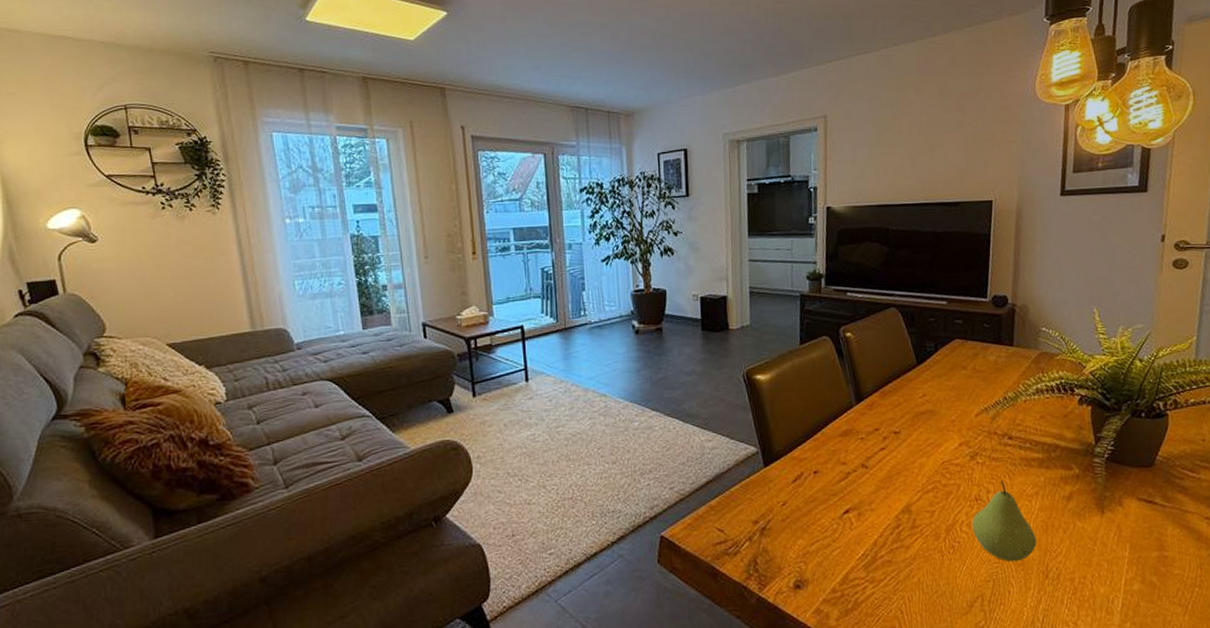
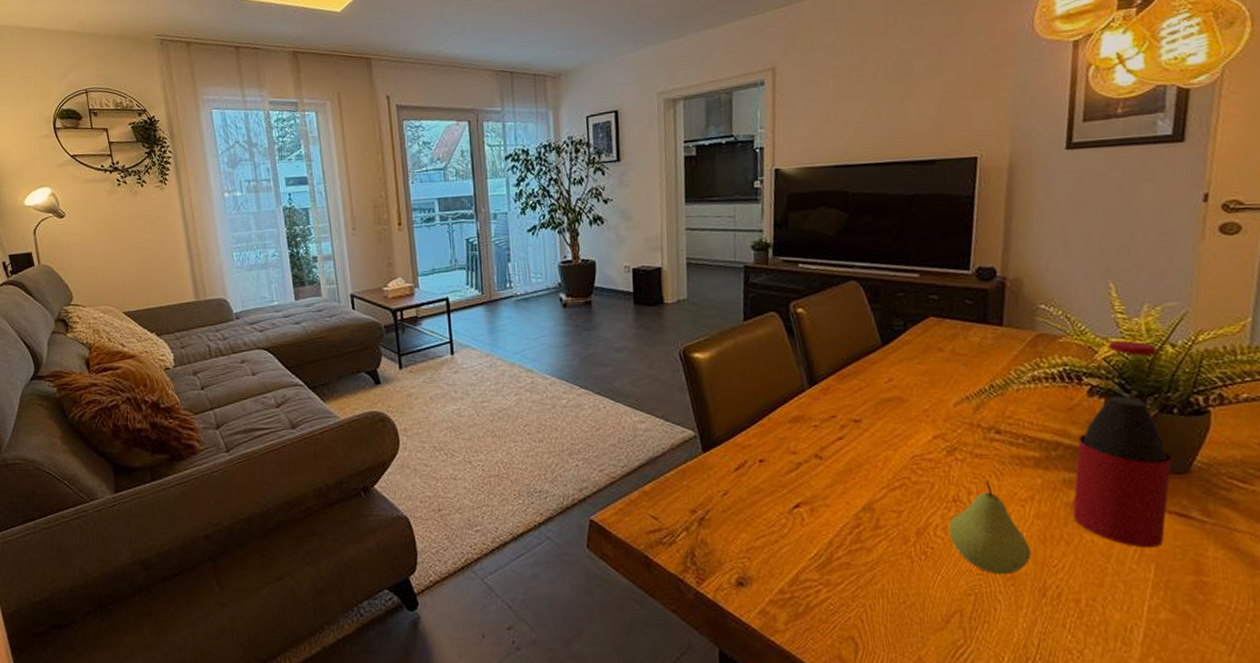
bottle: none [1068,357,1141,531] -> present [1072,340,1173,549]

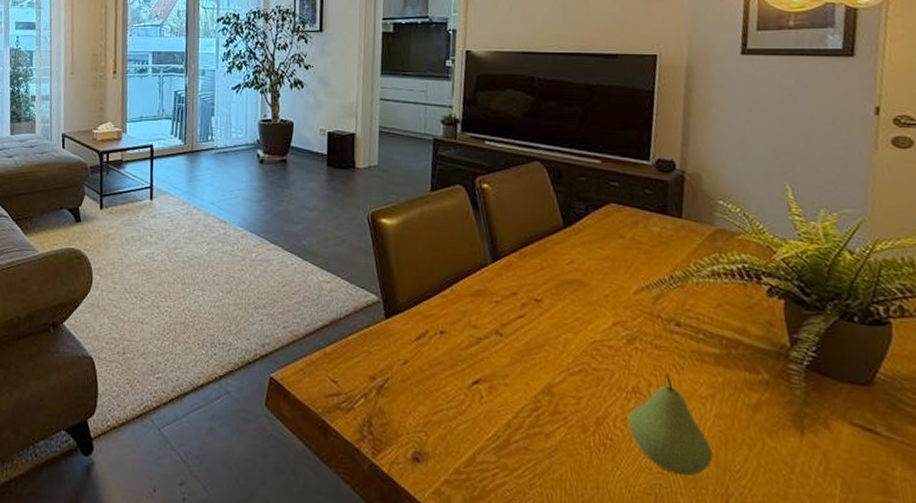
bottle: present [1072,340,1173,549] -> none [754,243,855,463]

